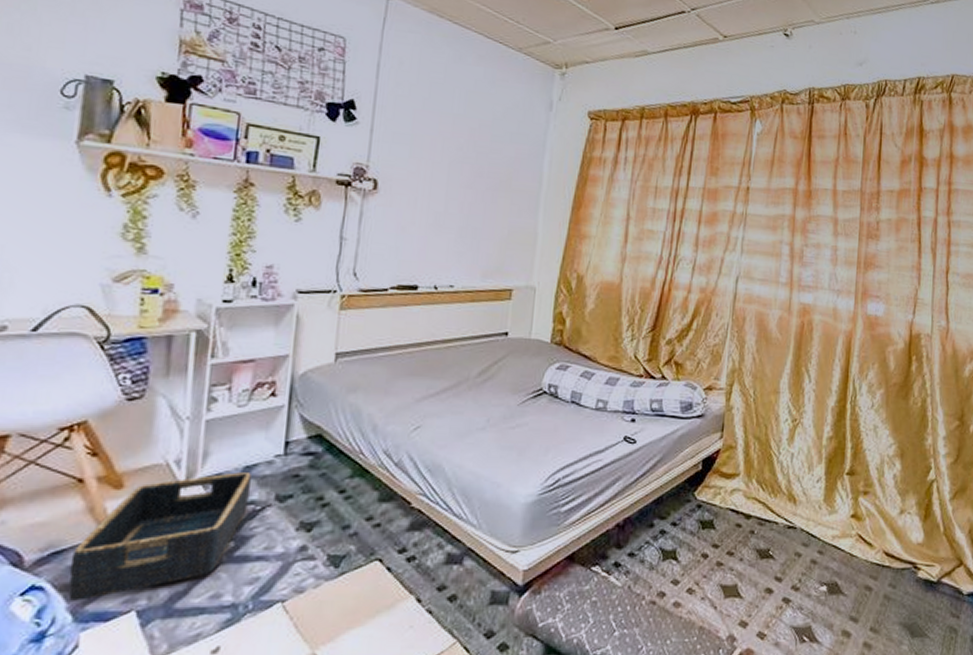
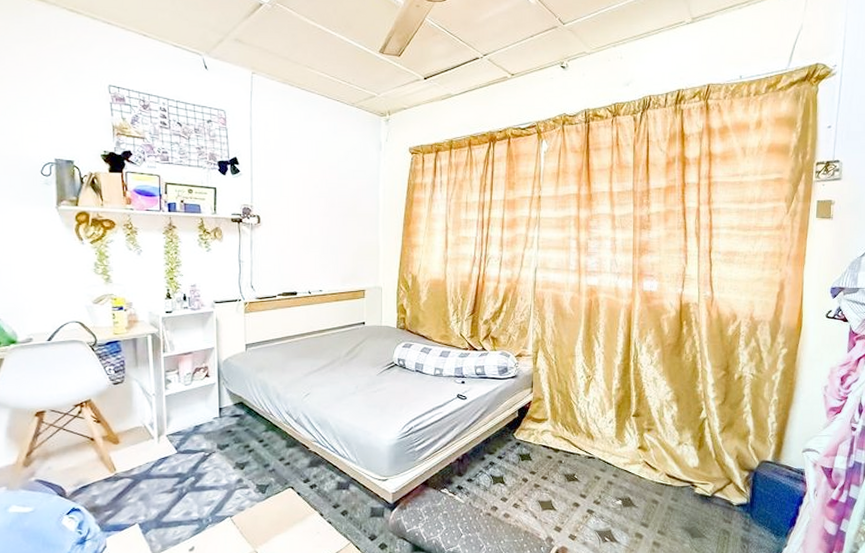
basket: present [68,472,251,601] -> none [94,430,200,518]

